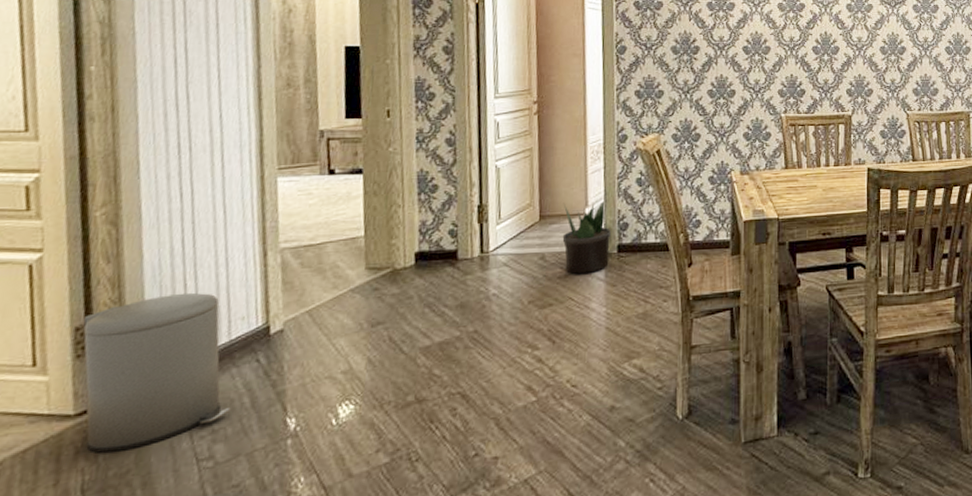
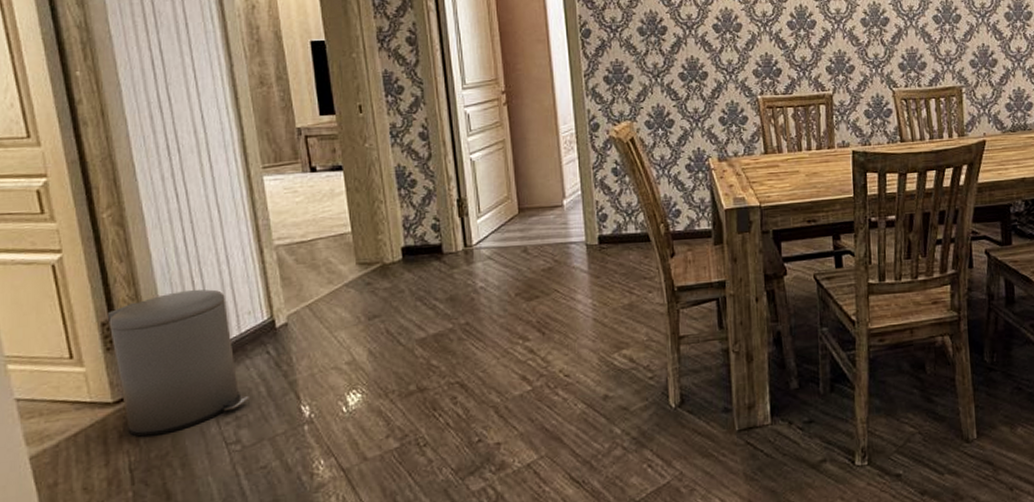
planter: present [562,201,612,274] -> none [540,192,592,266]

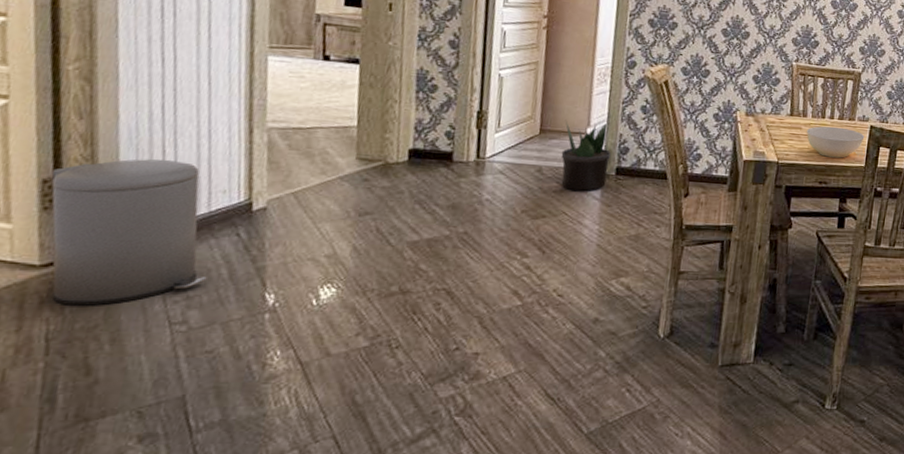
planter: none [540,192,592,266] -> present [561,120,612,191]
bowl: none [784,158,848,193] -> present [806,126,865,158]

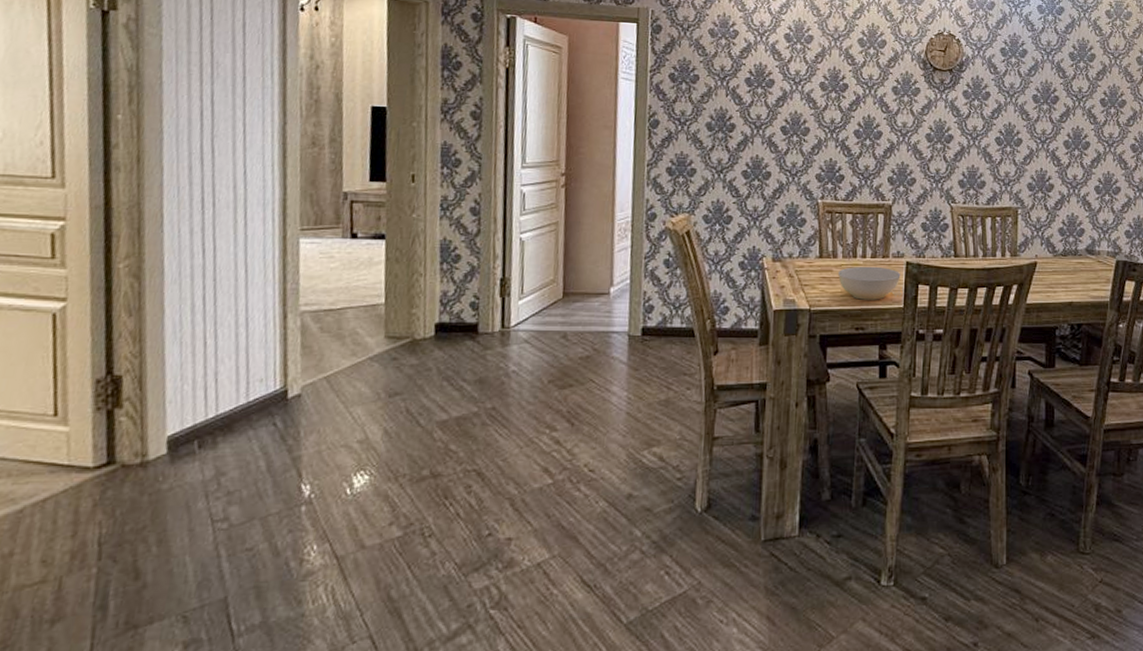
pedal bin: present [51,159,209,306] -> none [104,351,248,507]
planter: present [561,120,612,191] -> none [585,281,636,355]

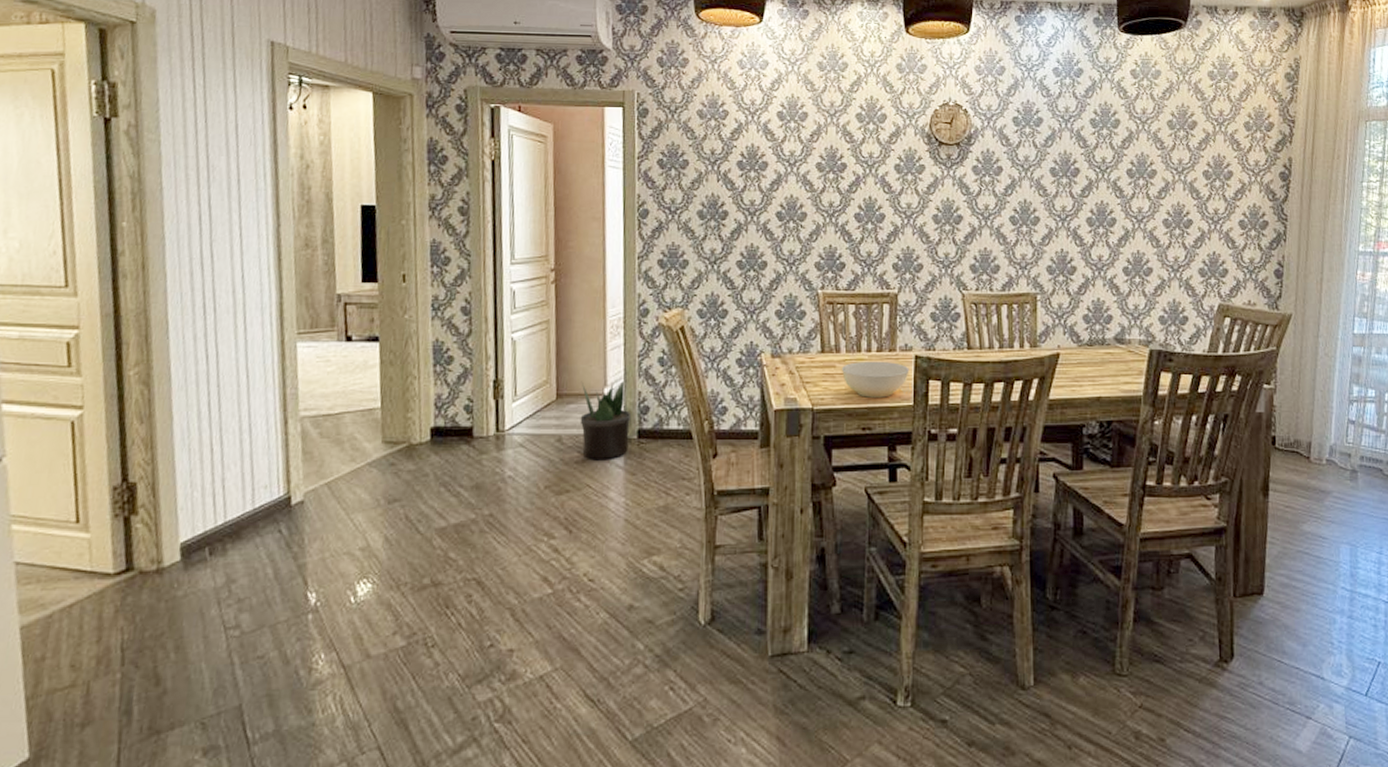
planter: none [585,281,636,355] -> present [580,381,632,459]

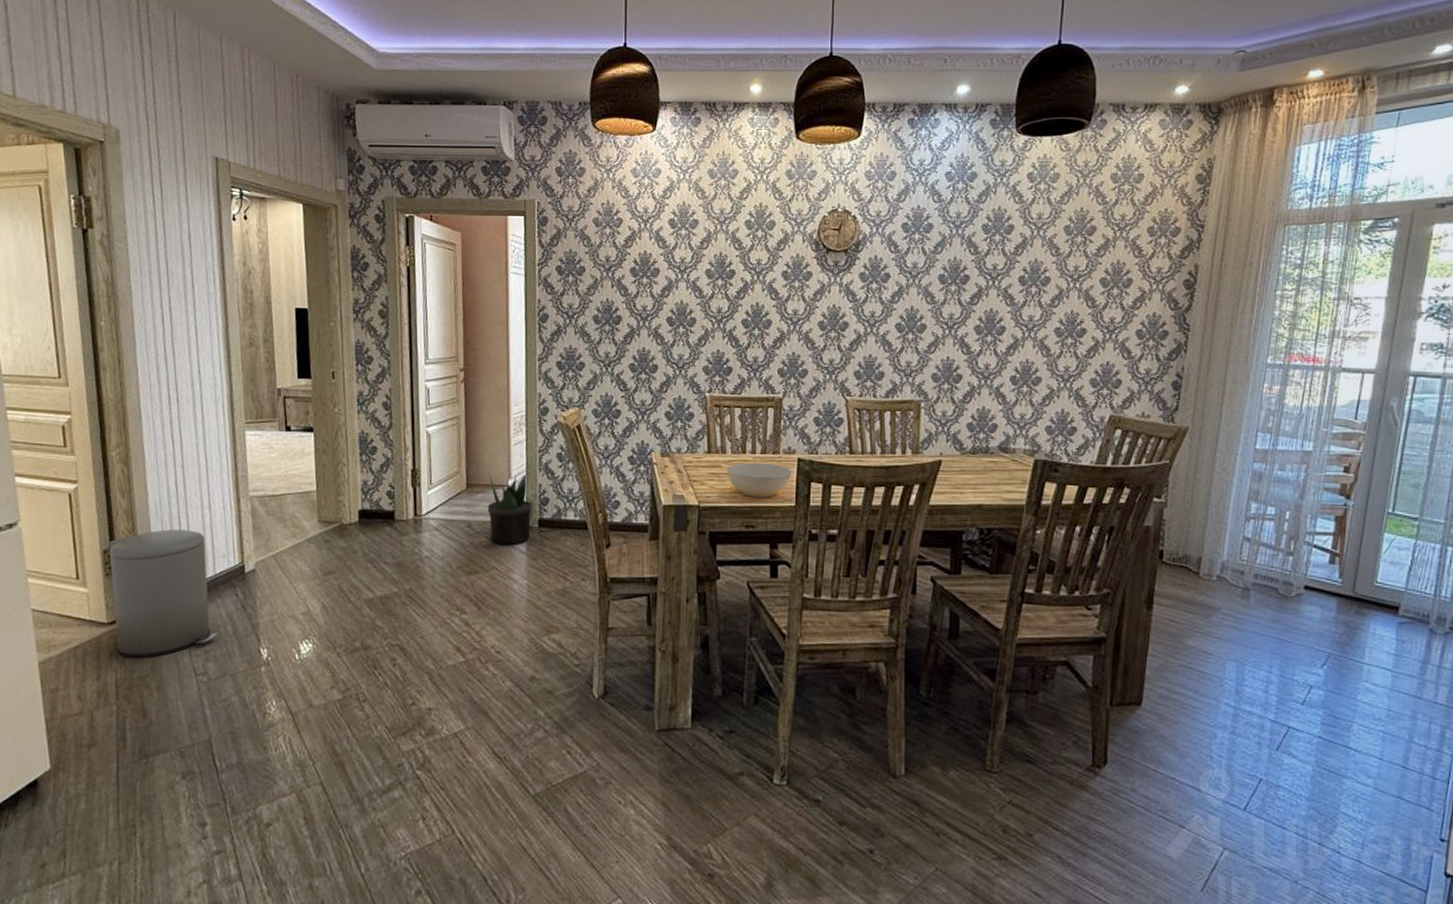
pedal bin: none [120,457,256,613] -> present [109,529,219,658]

